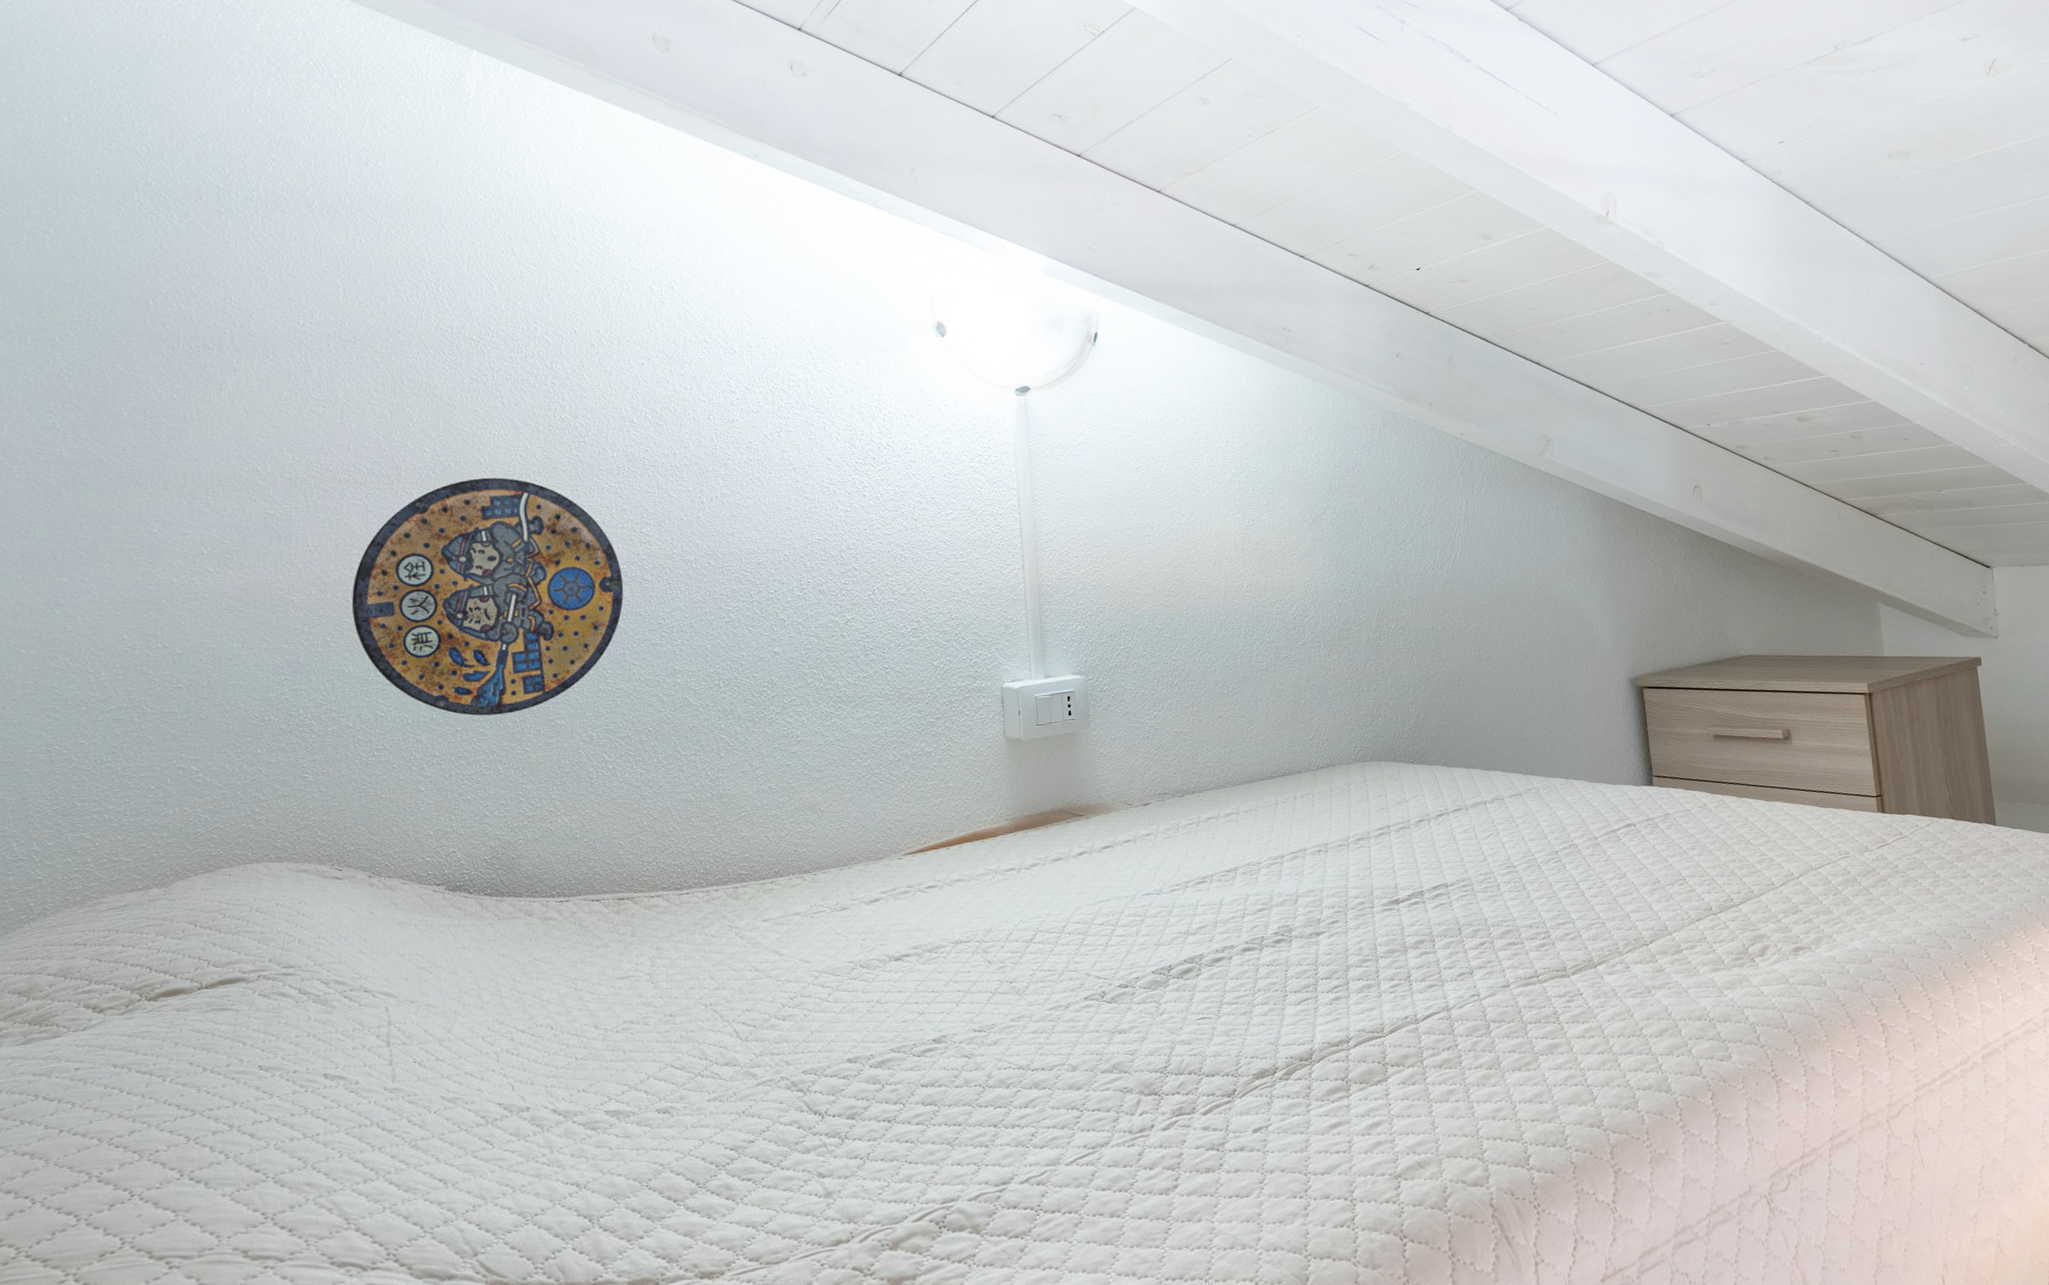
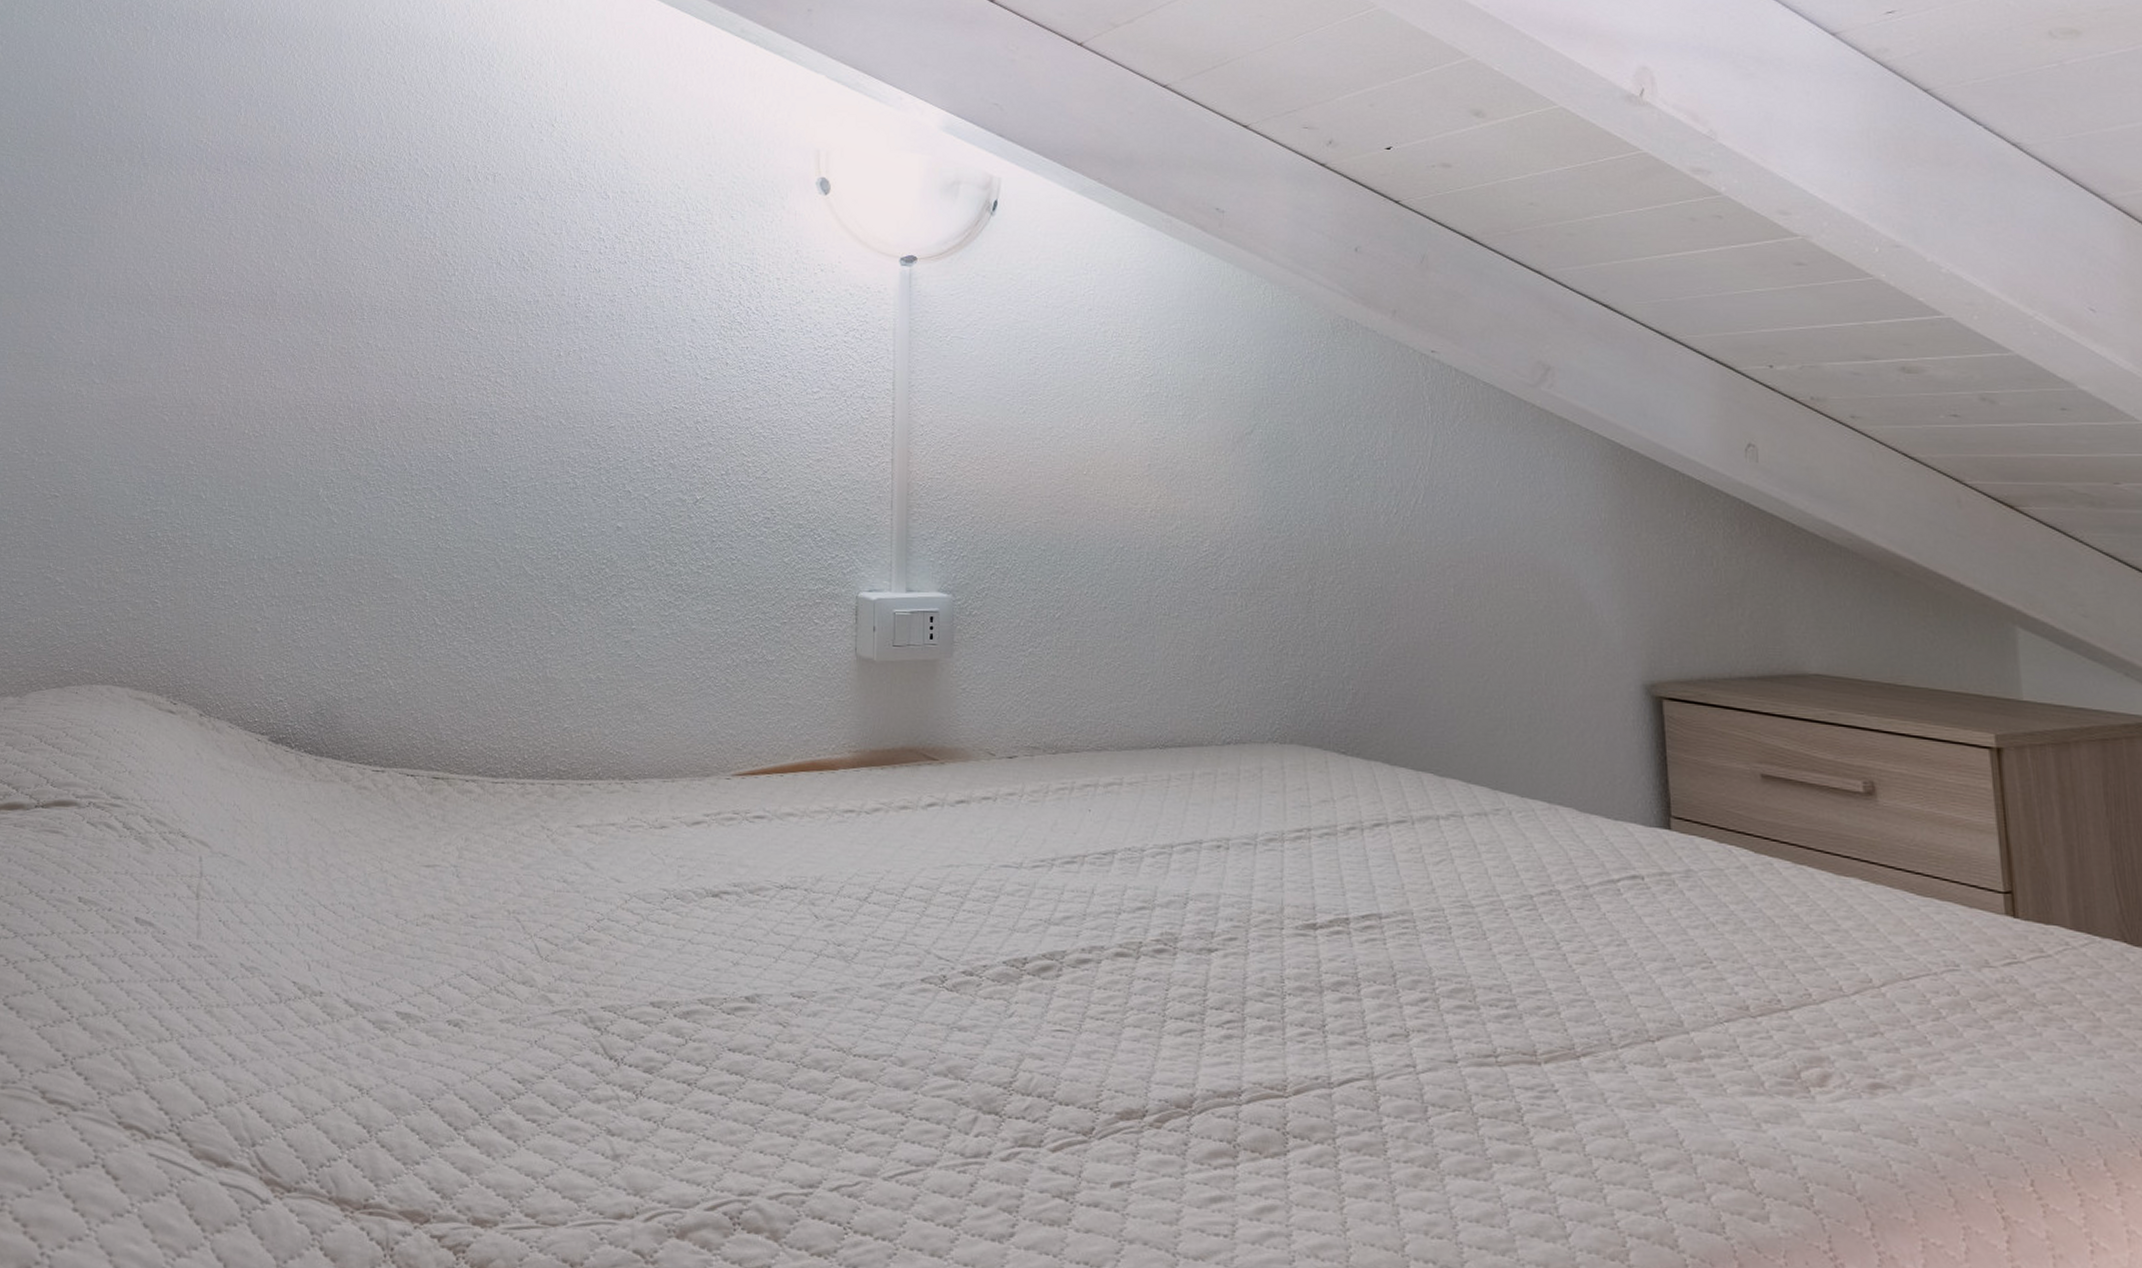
manhole cover: present [351,477,624,716] -> none [215,310,473,561]

